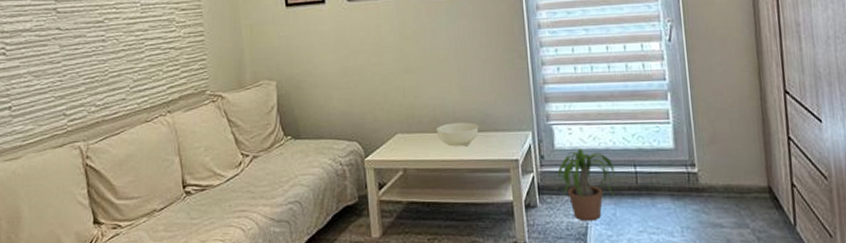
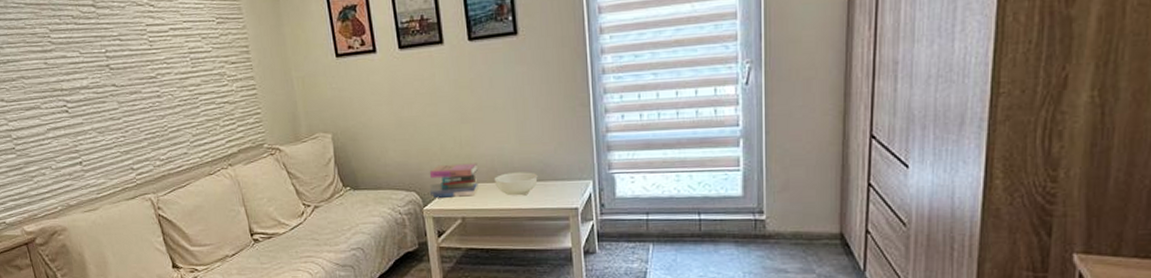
books: none [371,113,421,148] -> present [429,163,479,198]
potted plant: present [555,149,623,220] -> none [615,197,686,266]

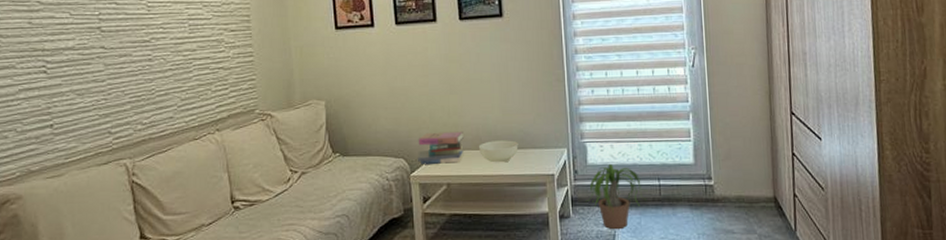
potted plant: none [615,197,686,266] -> present [587,164,648,229]

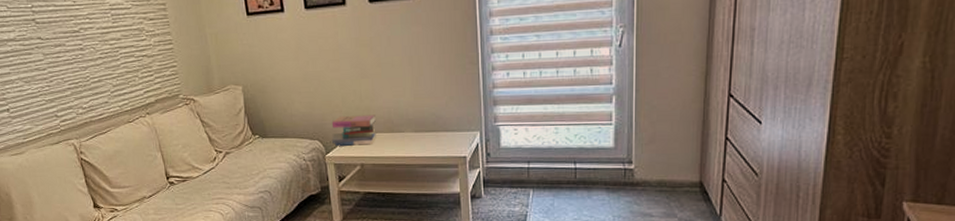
bowl: present [478,140,519,163] -> none [390,123,430,145]
potted plant: present [587,164,648,229] -> none [499,147,563,209]

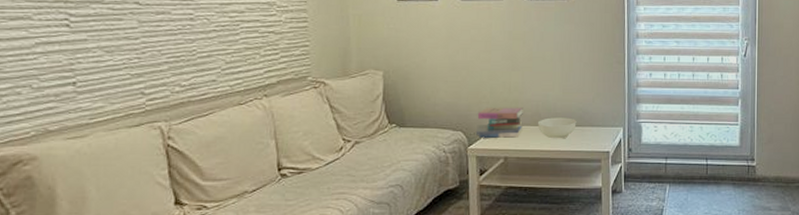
bowl: none [390,123,430,145] -> present [537,117,577,139]

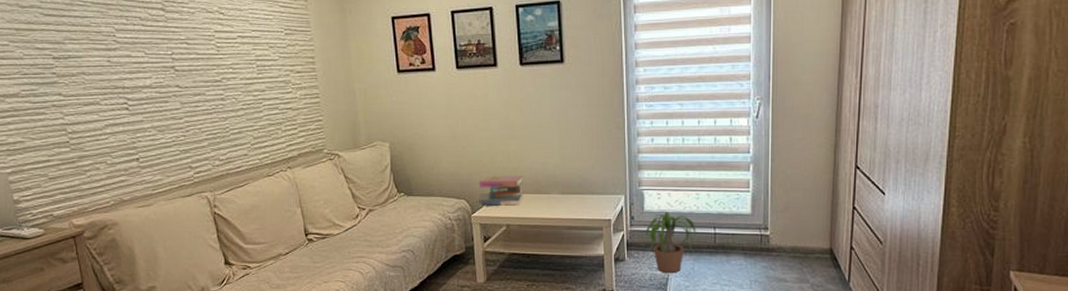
bowl: present [537,117,577,139] -> none [537,185,577,207]
potted plant: none [639,144,696,204] -> present [642,212,703,273]

